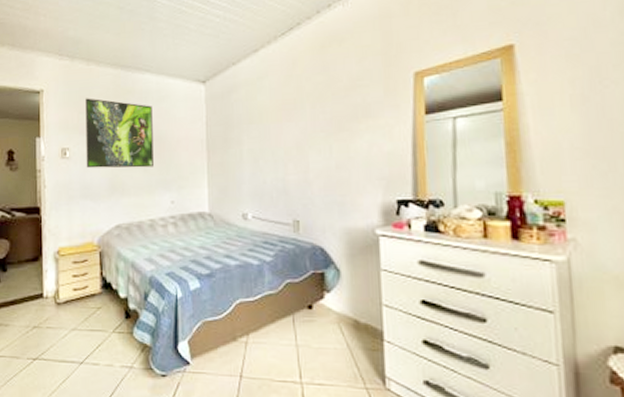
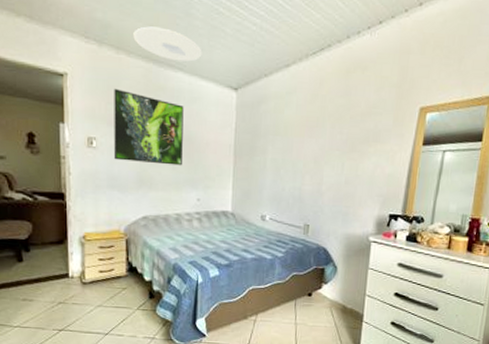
ceiling light: none [102,34,168,64] -> present [133,26,202,62]

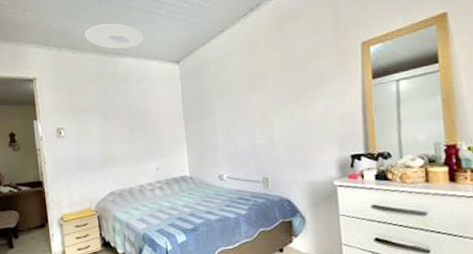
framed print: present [113,88,184,166] -> none [74,82,139,145]

